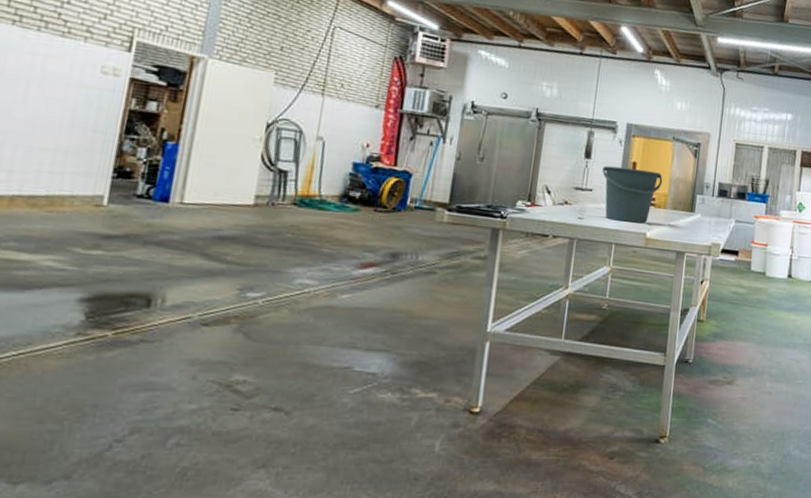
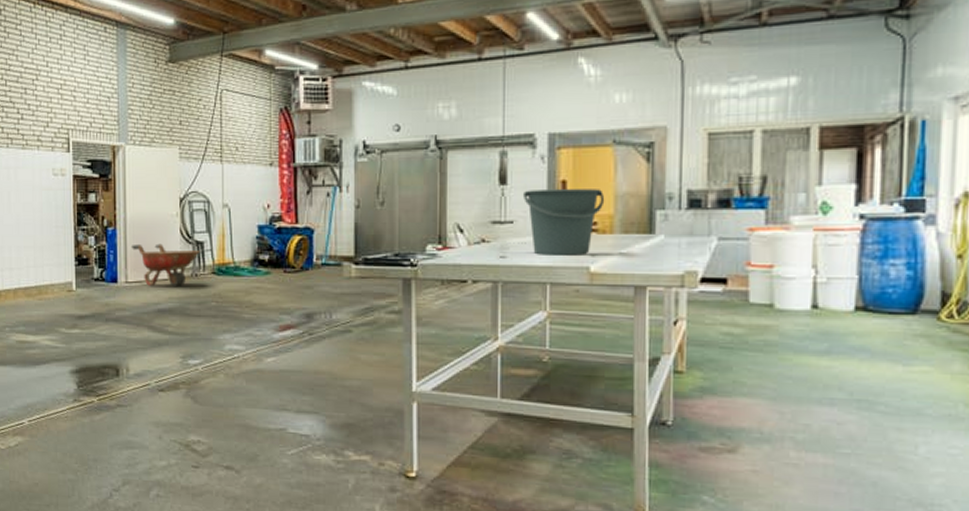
wheelbarrow: none [194,163,282,215] -> present [130,243,200,288]

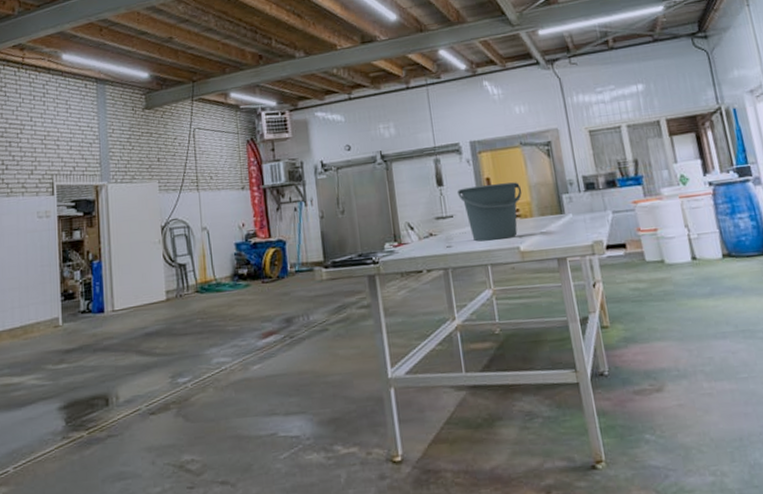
wheelbarrow: present [130,243,200,288] -> none [116,270,183,312]

